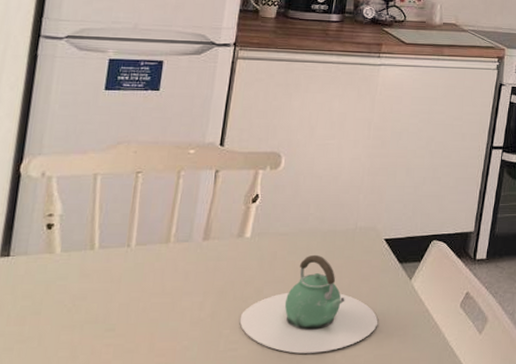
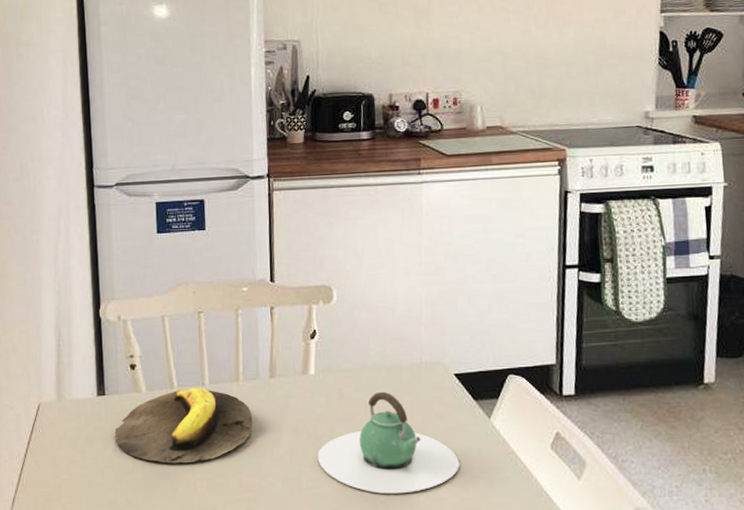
banana: none [12,249,178,330] -> present [114,387,253,464]

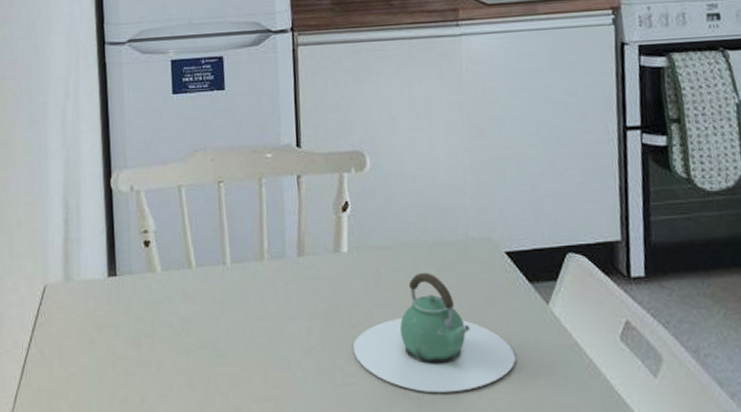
banana: present [114,387,253,464] -> none [126,267,280,355]

